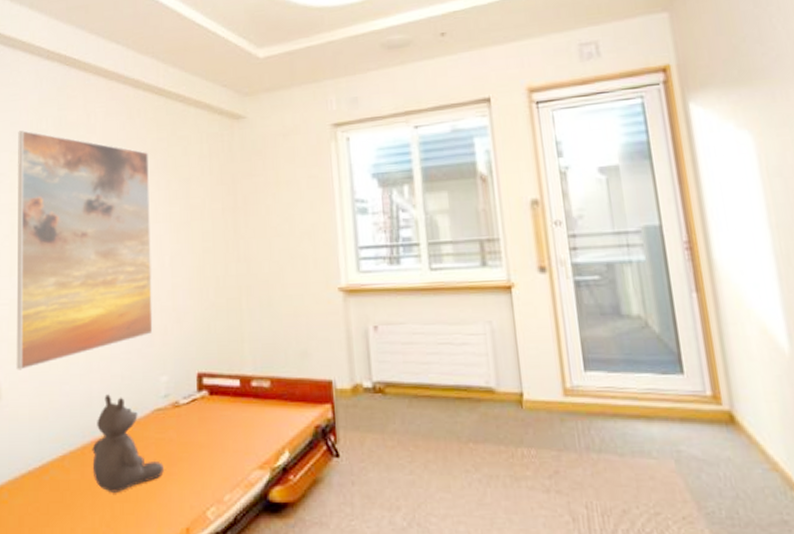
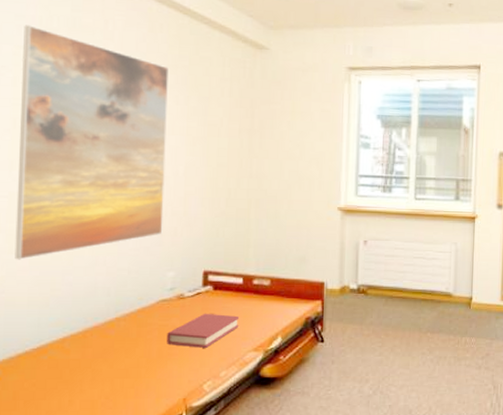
teddy bear: present [92,394,164,493] -> none [94,286,165,370]
hardback book: none [164,423,241,466] -> present [167,313,240,348]

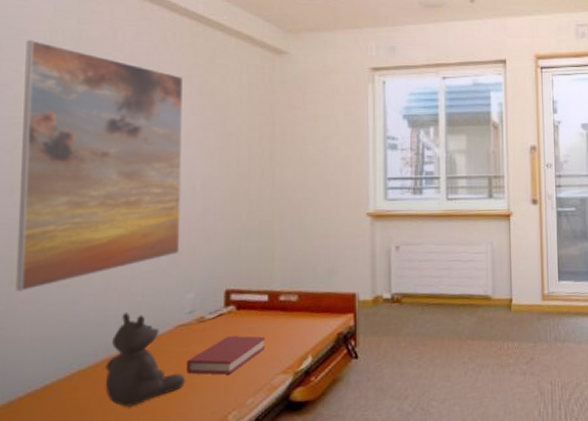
teddy bear: none [94,286,165,370] -> present [105,313,185,407]

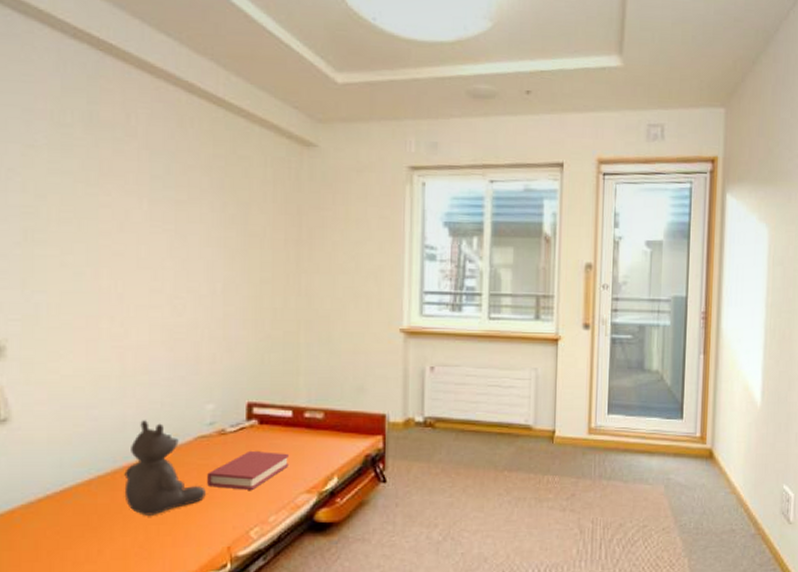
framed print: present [15,40,183,292] -> none [31,120,201,392]

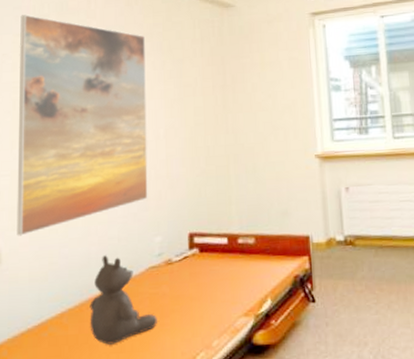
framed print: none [31,120,201,392] -> present [16,14,148,236]
hardback book: present [207,450,290,490] -> none [158,277,228,316]

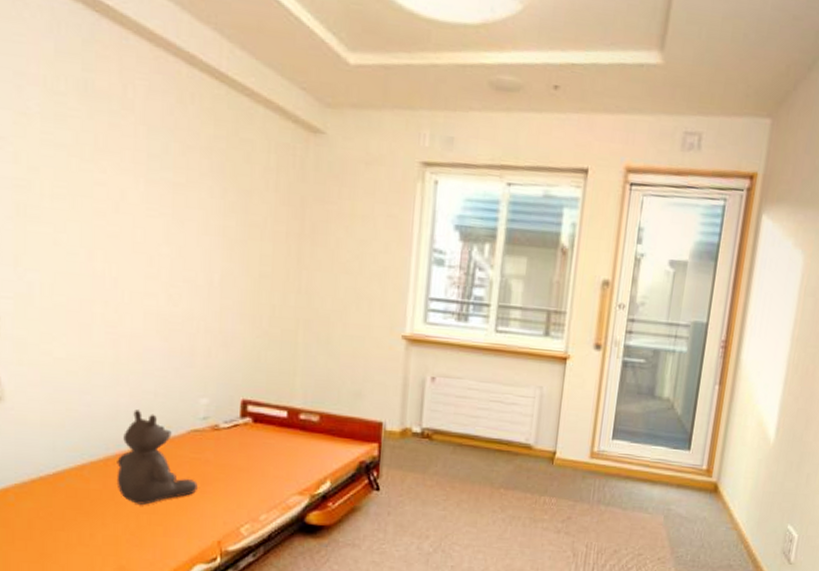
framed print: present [16,14,148,236] -> none [23,85,201,373]

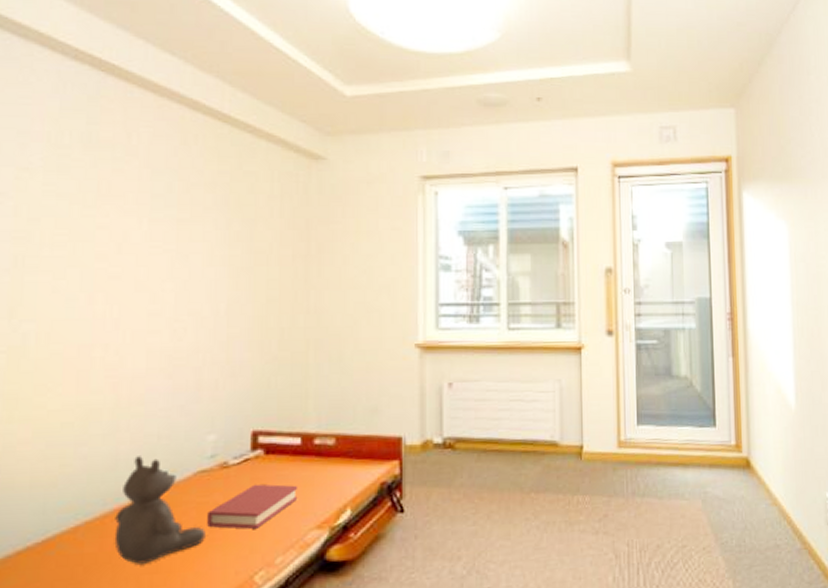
hardback book: none [199,448,283,487] -> present [207,484,298,529]

